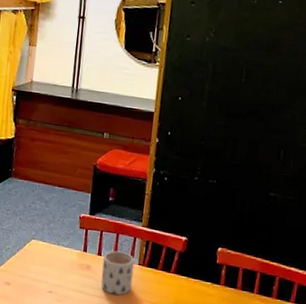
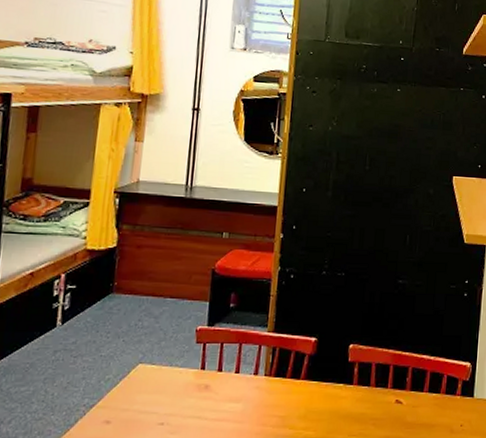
mug: present [101,250,135,296] -> none [222,364,261,415]

